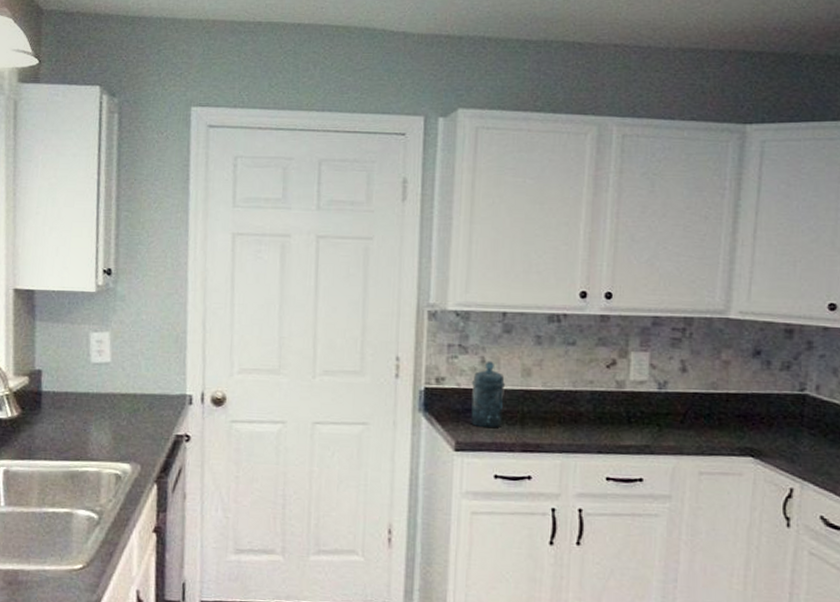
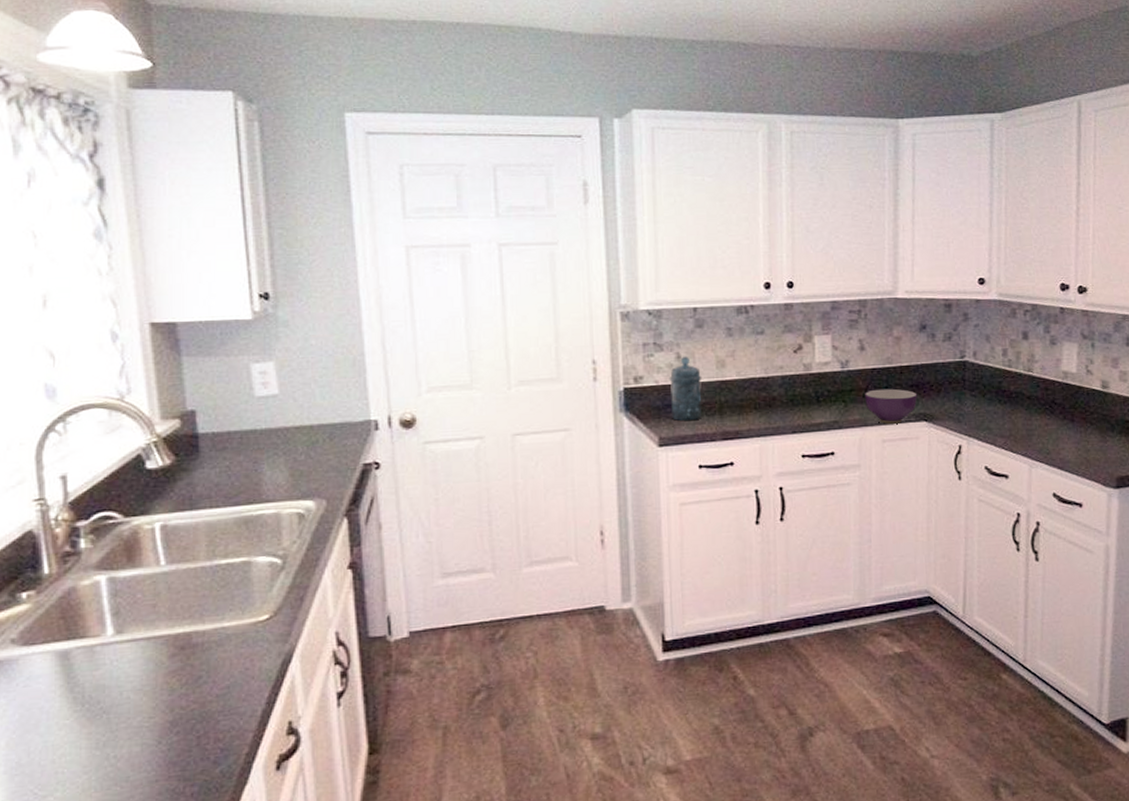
bowl: none [683,415,745,456] -> present [865,388,918,424]

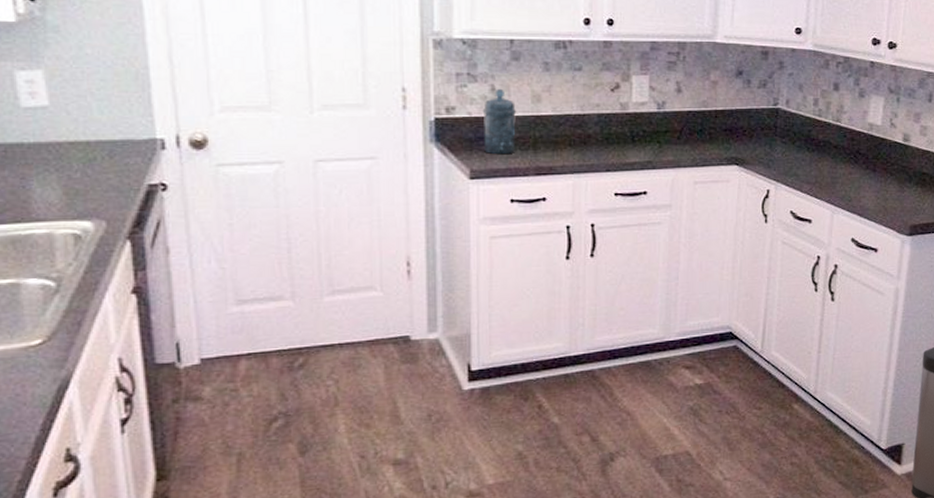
bowl: present [865,388,918,424] -> none [680,132,731,166]

